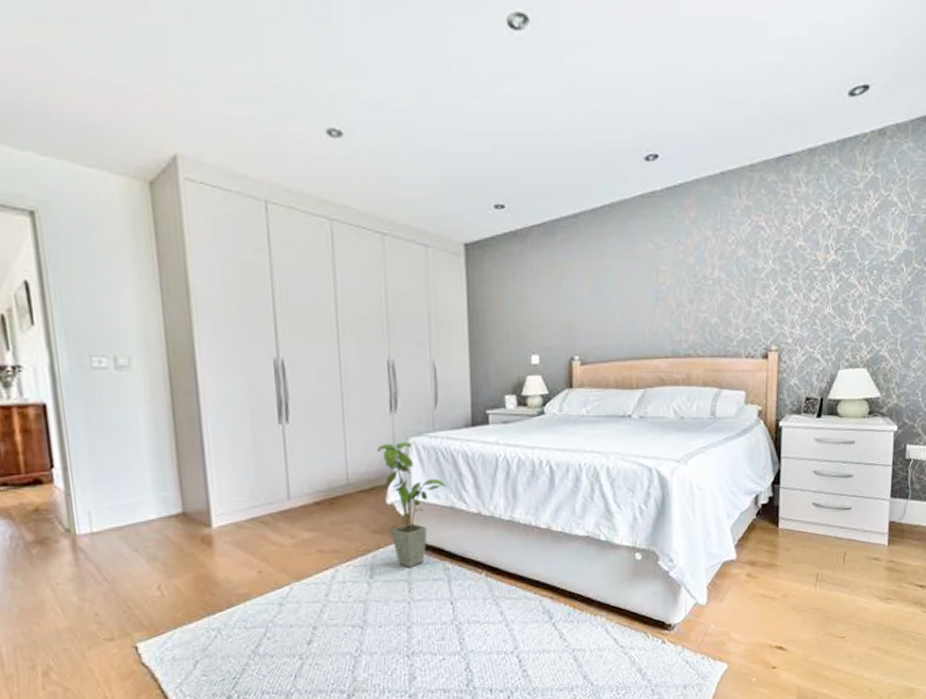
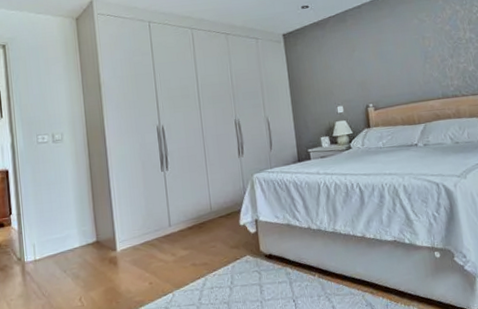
house plant: present [376,442,447,567] -> none [230,177,284,274]

